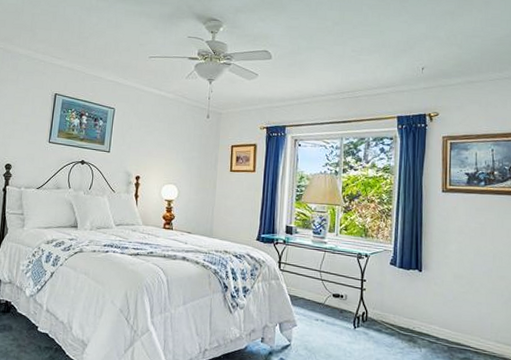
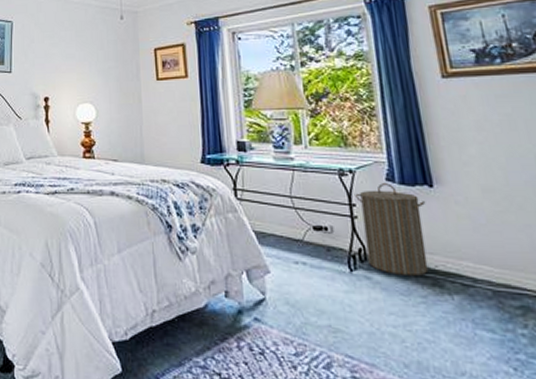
laundry hamper: none [367,266,415,334] -> present [355,183,429,276]

